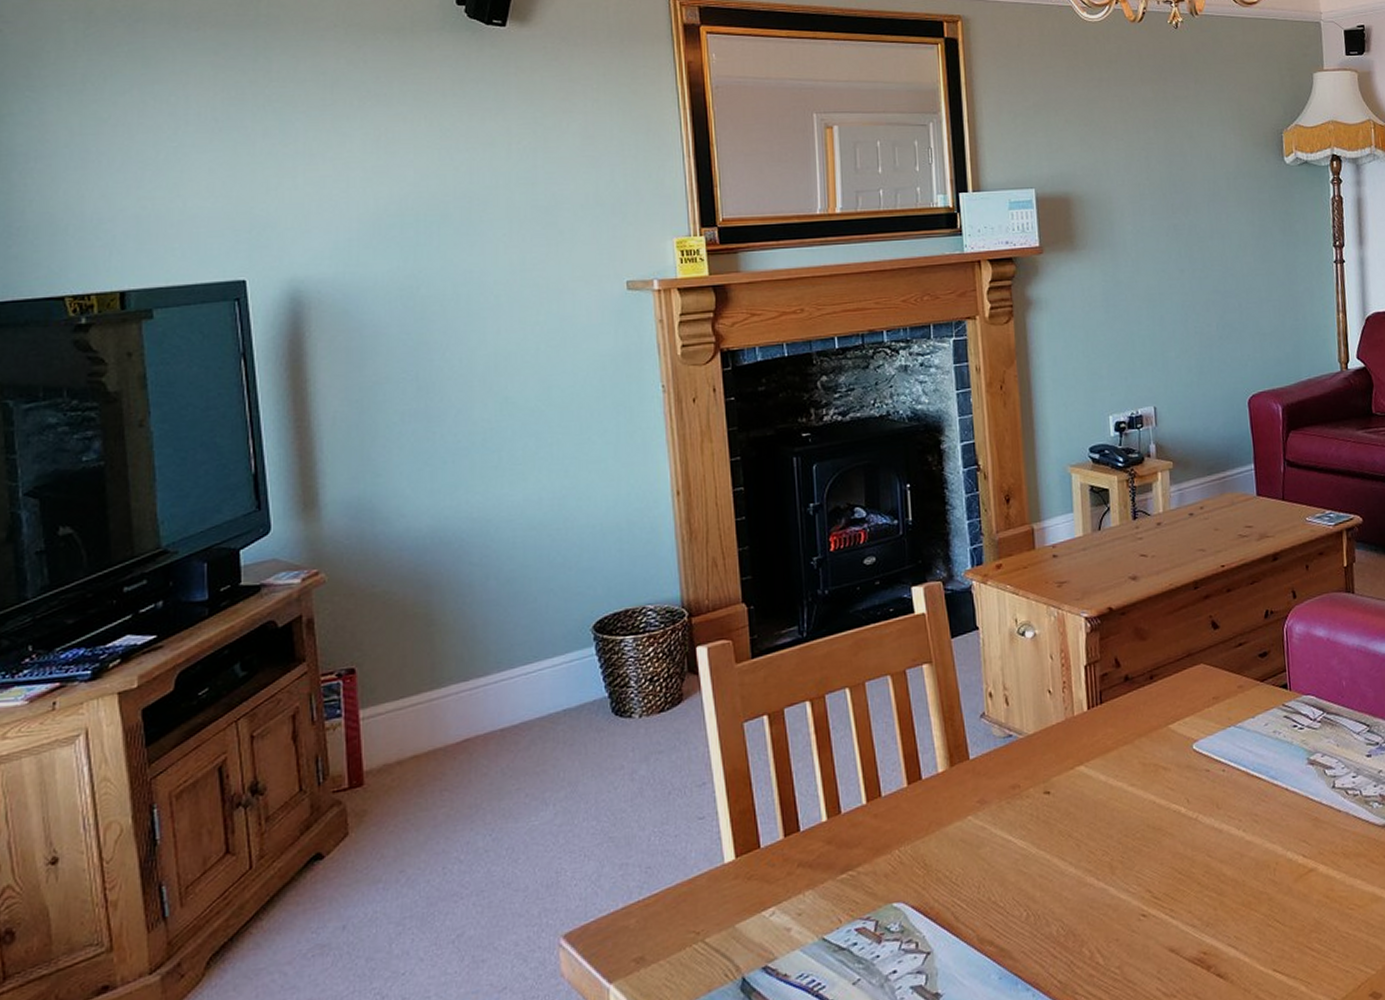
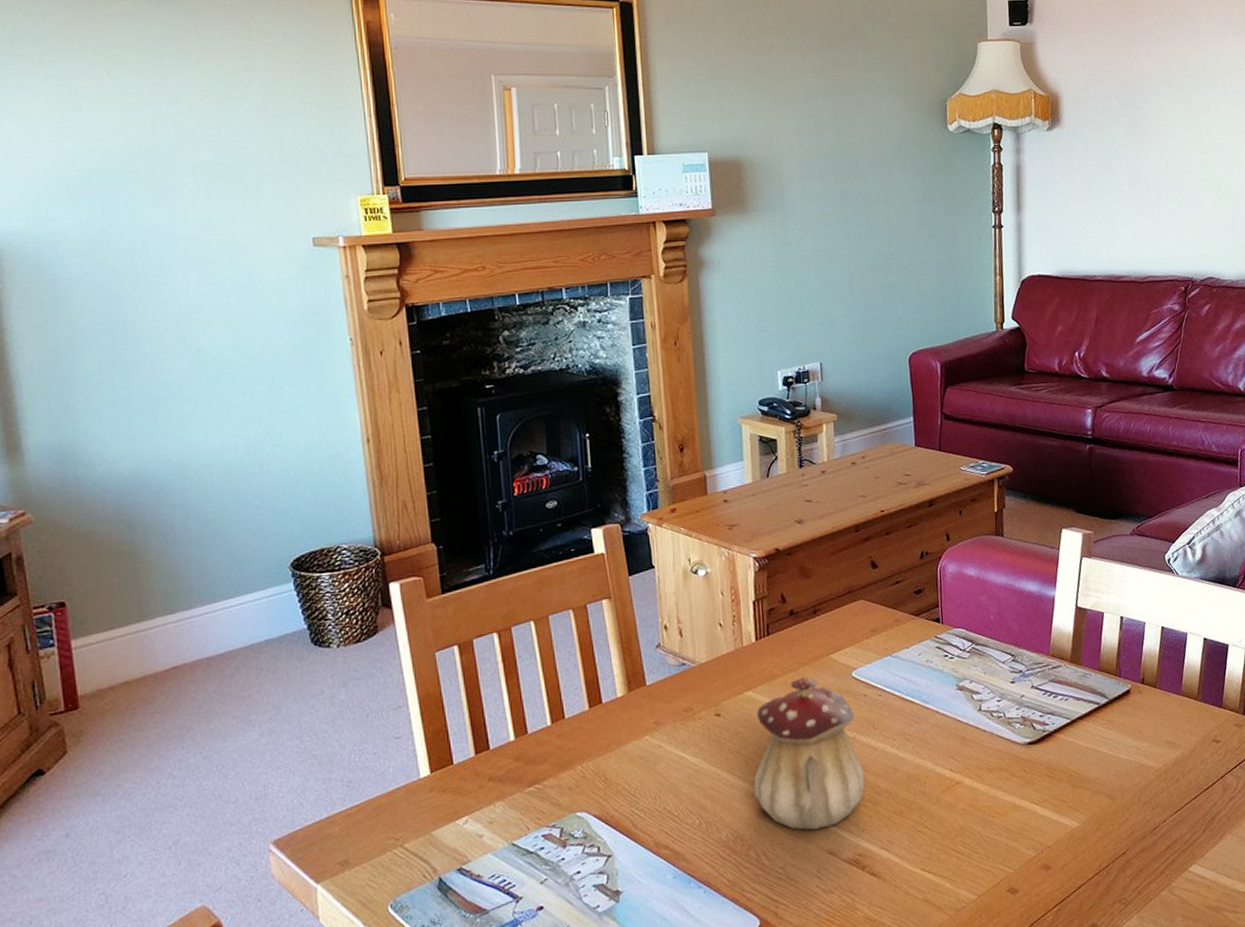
teapot: none [1086,750,1210,924] -> present [753,677,866,830]

